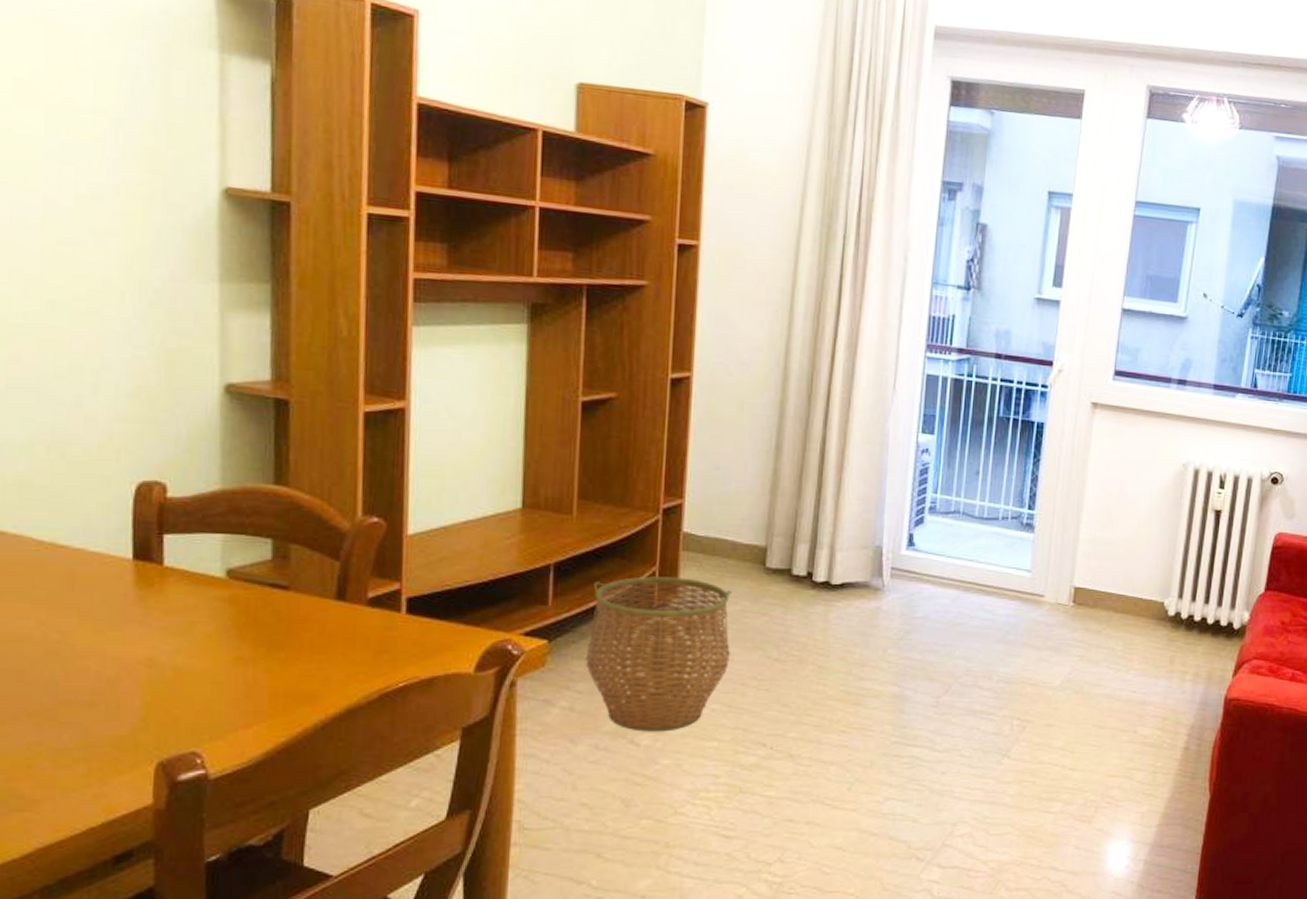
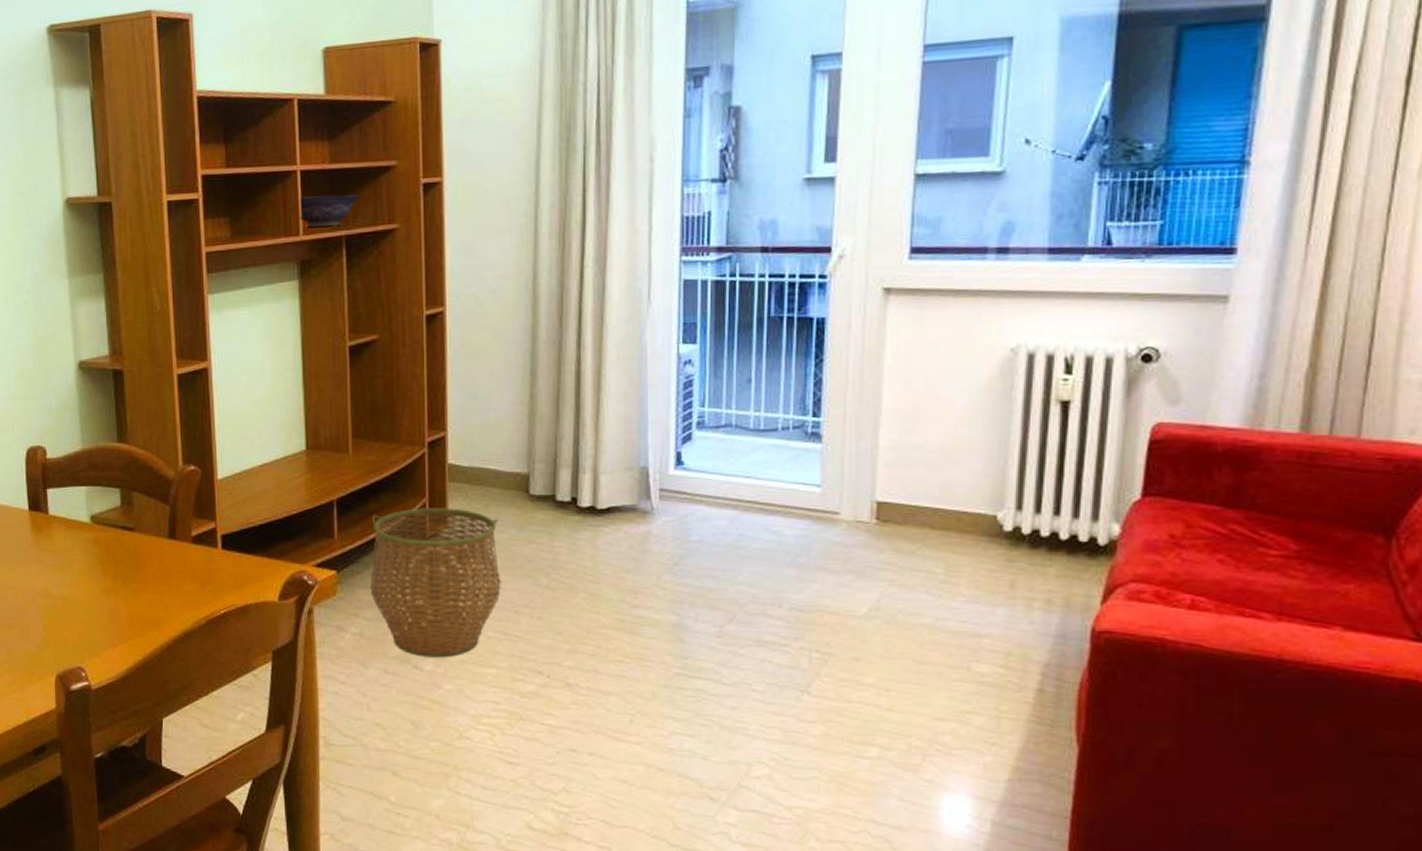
decorative bowl: none [532,236,607,274] -> present [297,195,360,228]

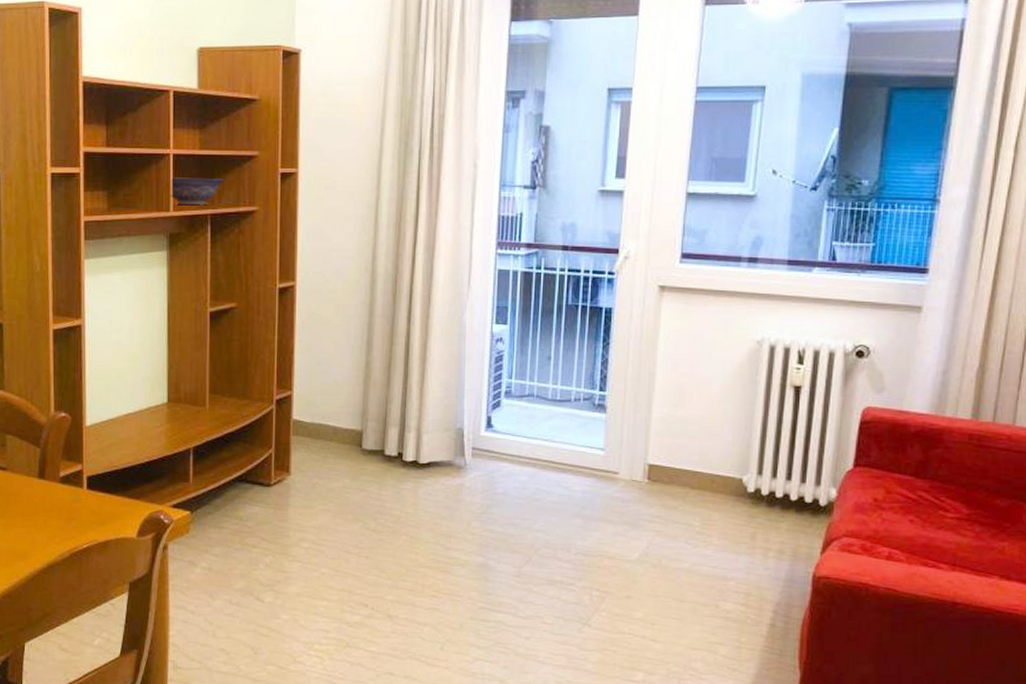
basket: present [370,508,502,658] -> none [219,457,336,591]

